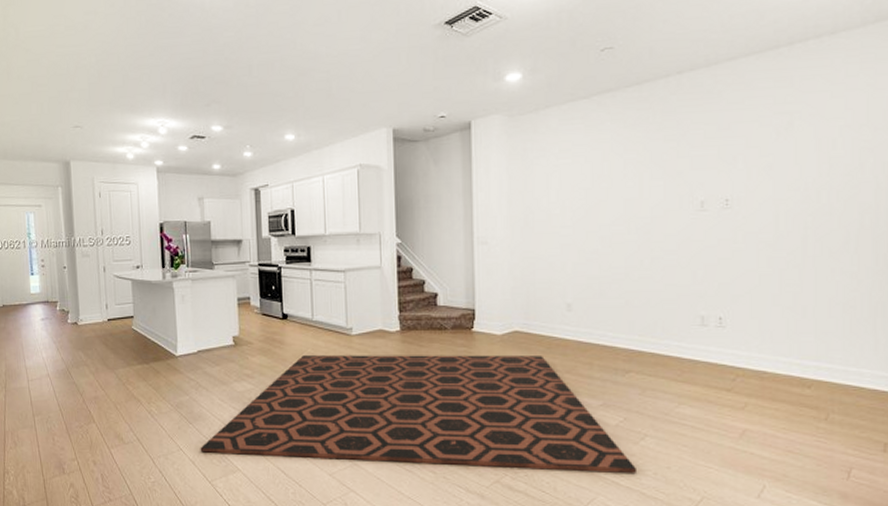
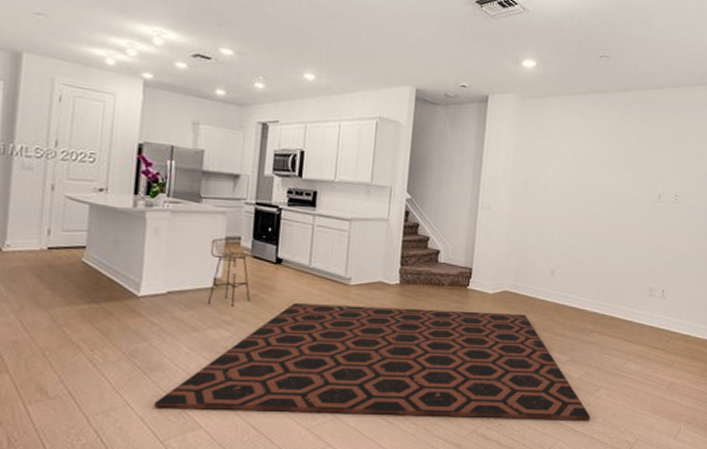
bar stool: none [226,299,265,361] -> present [207,238,250,307]

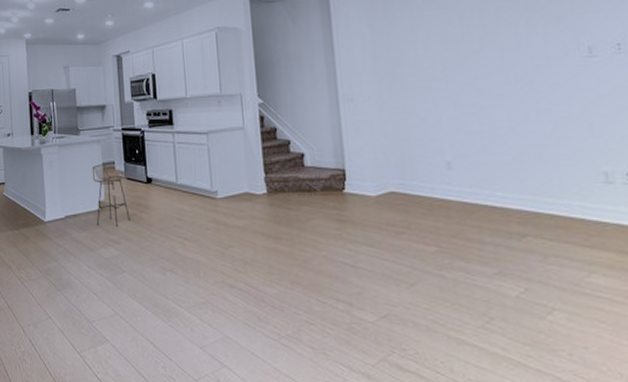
area rug: present [153,303,591,420] -> none [68,218,548,354]

